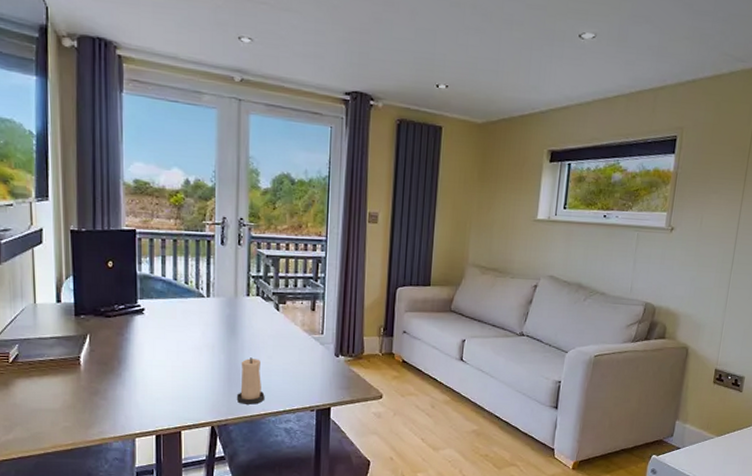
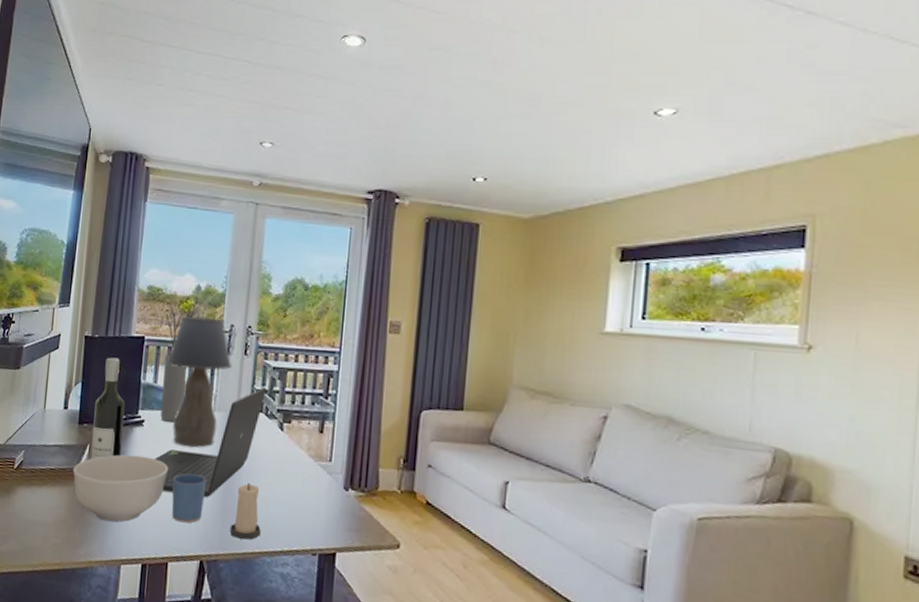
bowl: none [74,341,173,402] -> present [72,454,168,522]
bottle: none [91,250,124,348] -> present [90,357,125,460]
vase: none [155,191,193,309] -> present [160,298,203,422]
laptop: none [159,273,262,372] -> present [155,387,267,497]
table lamp: none [161,207,227,331] -> present [166,314,232,448]
mug: none [178,353,212,396] -> present [171,473,207,523]

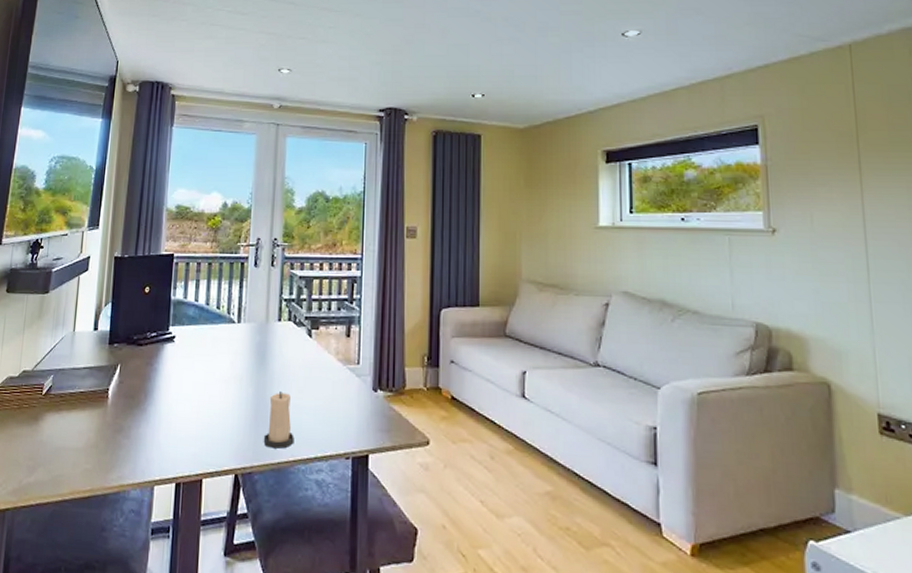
bowl: present [72,454,168,522] -> none [103,371,200,442]
bottle: present [90,357,125,460] -> none [121,276,156,379]
laptop: present [155,387,267,497] -> none [187,296,295,408]
vase: present [160,298,203,422] -> none [191,214,230,336]
table lamp: present [166,314,232,448] -> none [196,229,260,360]
mug: present [171,473,207,523] -> none [204,386,239,437]

